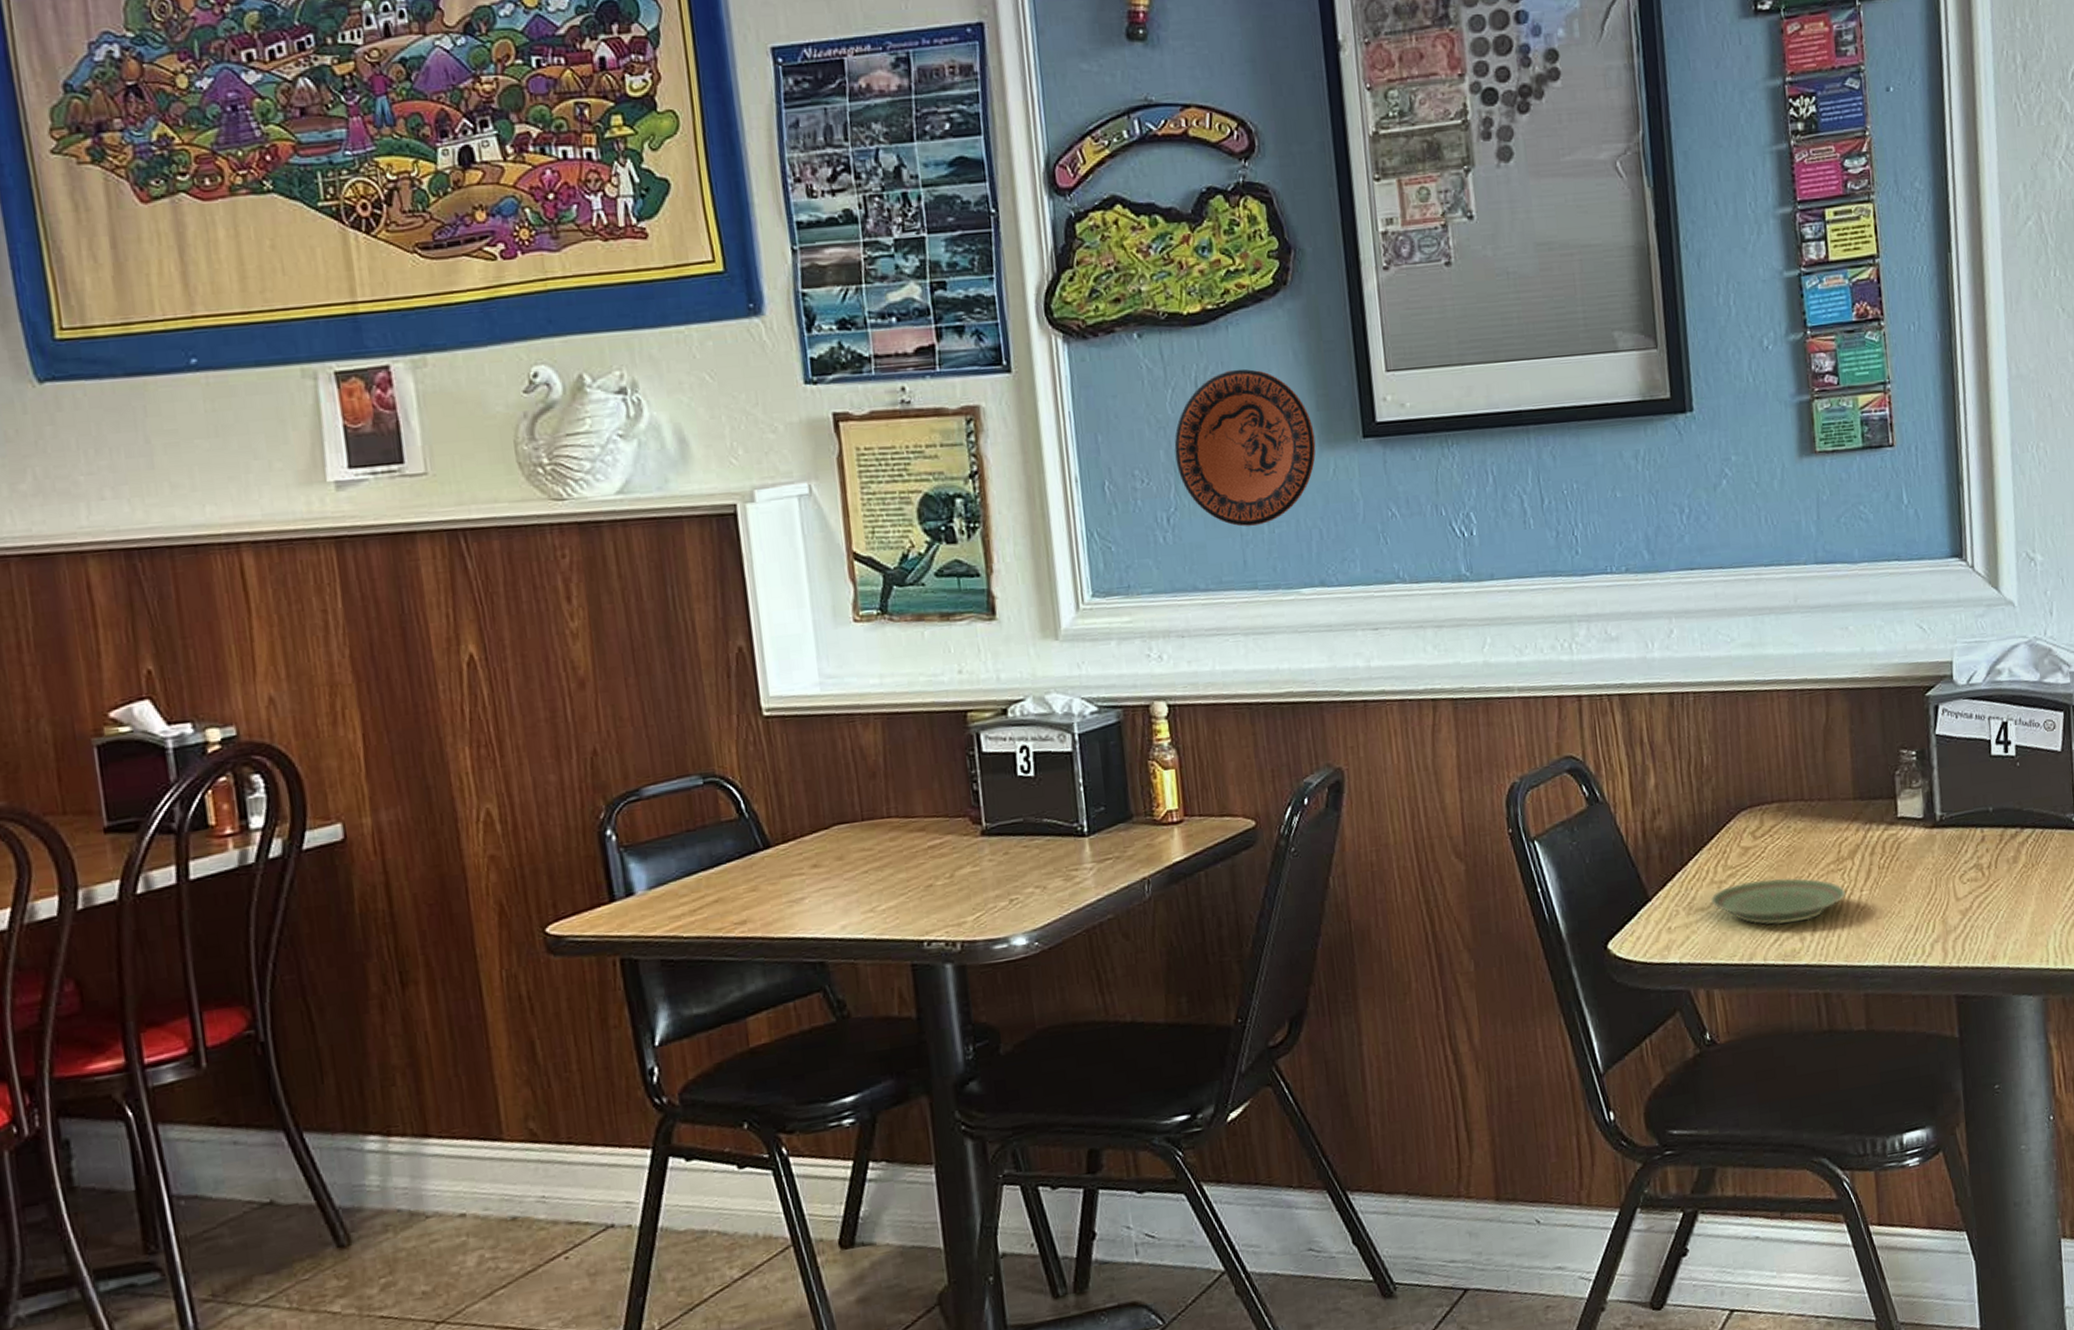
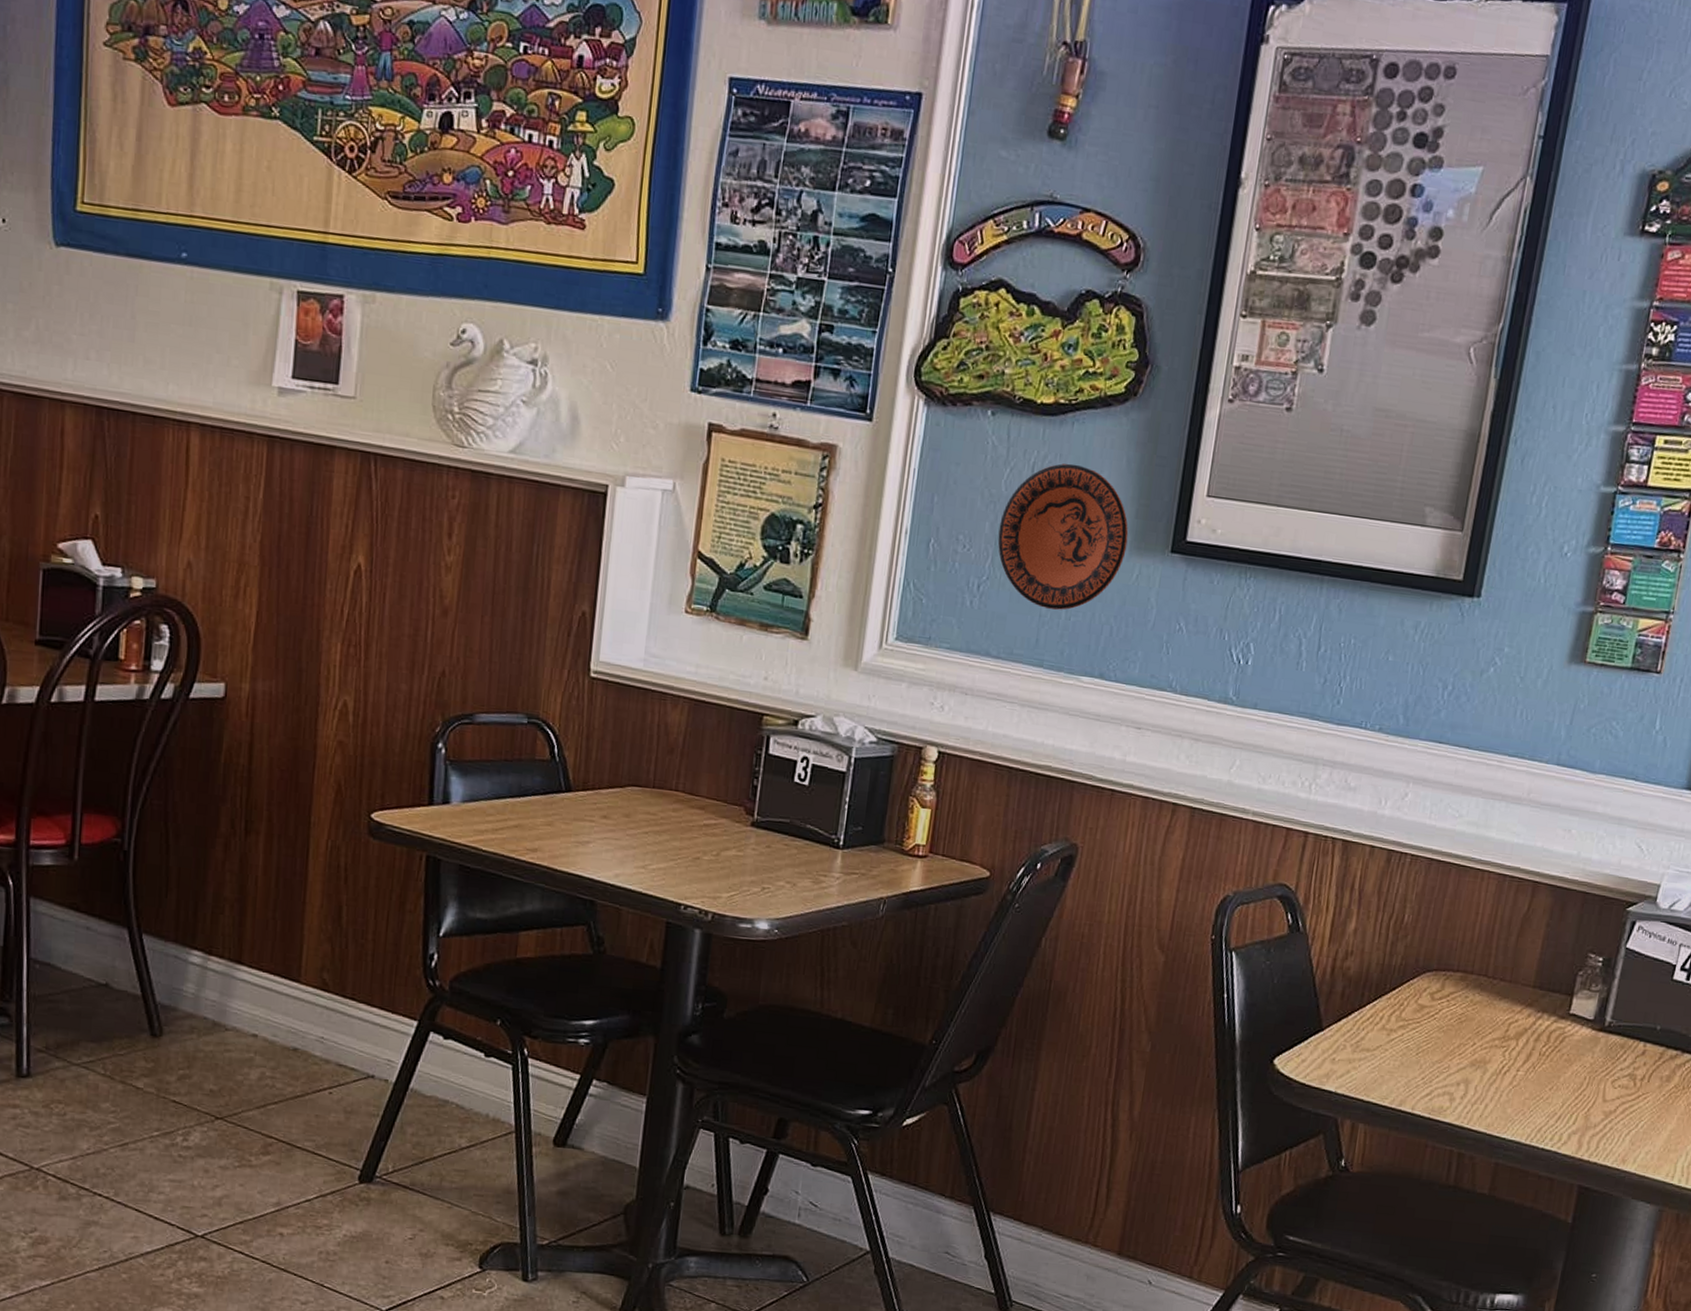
plate: present [1711,878,1847,925] -> none [1378,1035,1504,1085]

